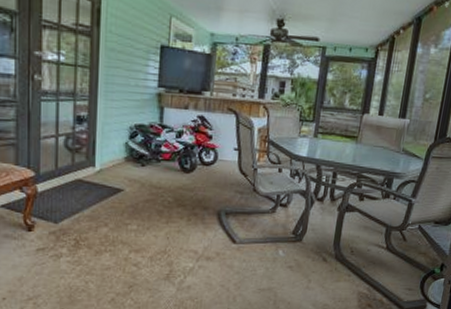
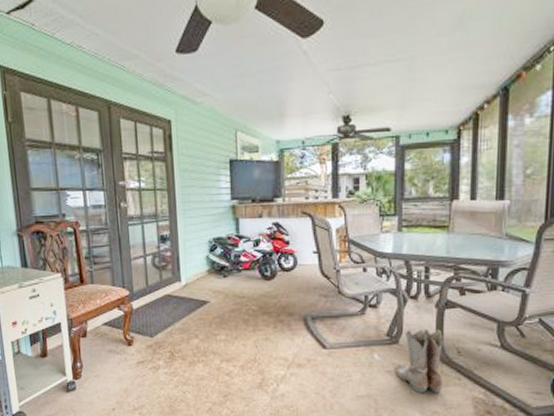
boots: none [296,229,341,288] -> present [395,329,444,394]

